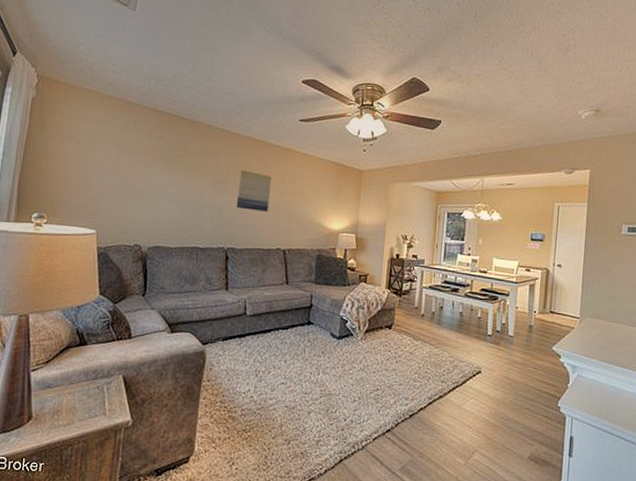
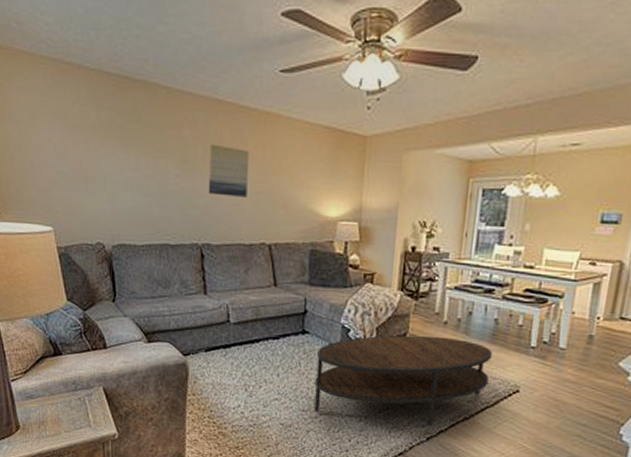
coffee table: none [316,325,460,405] -> present [314,335,493,427]

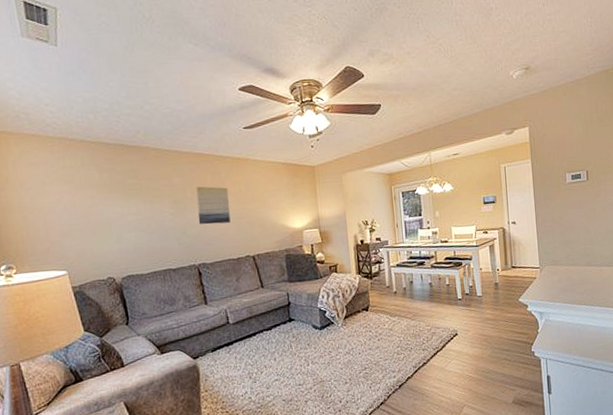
coffee table: present [314,335,493,427] -> none [304,303,434,384]

